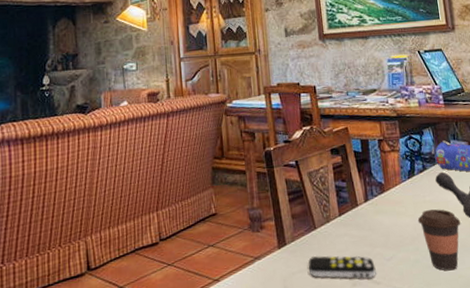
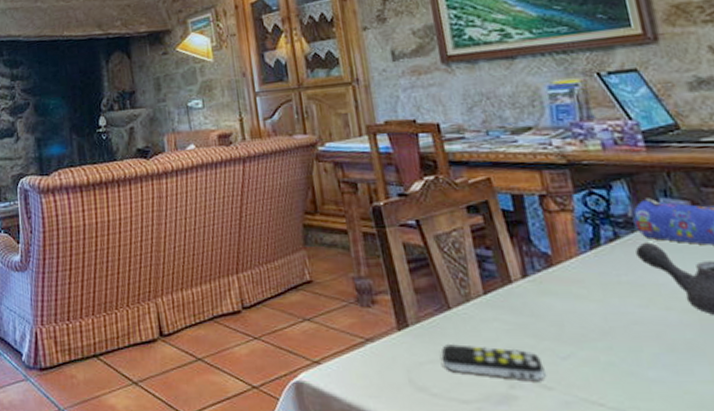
coffee cup: present [417,209,461,271] -> none [609,294,685,383]

